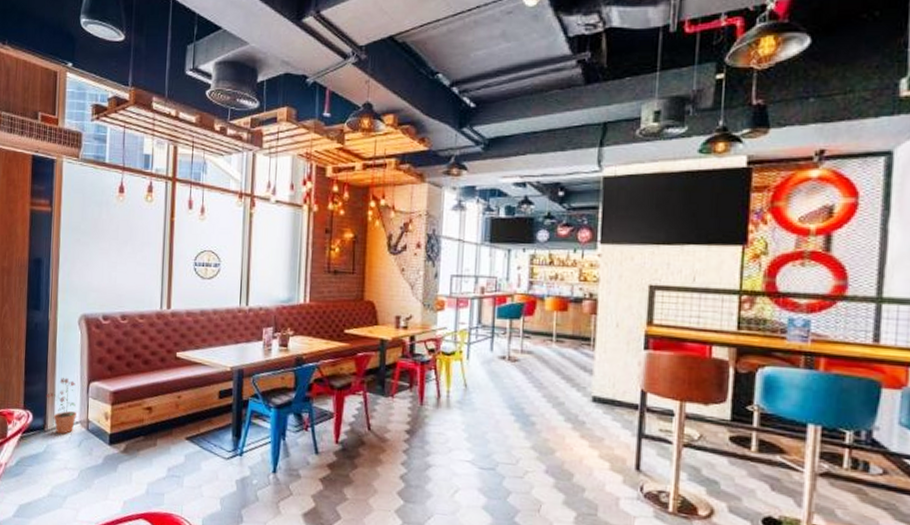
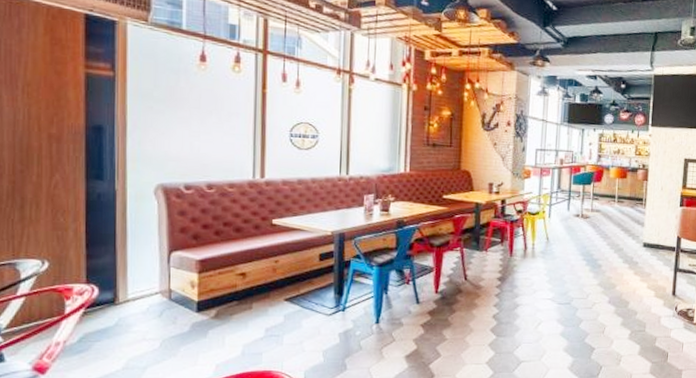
potted plant: present [46,378,77,434] -> none [115,249,155,306]

